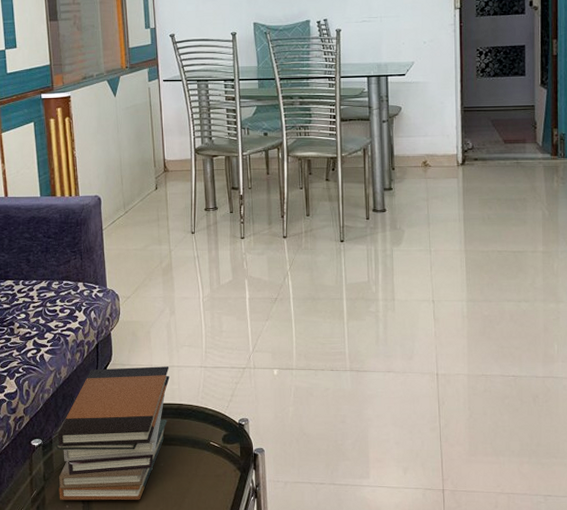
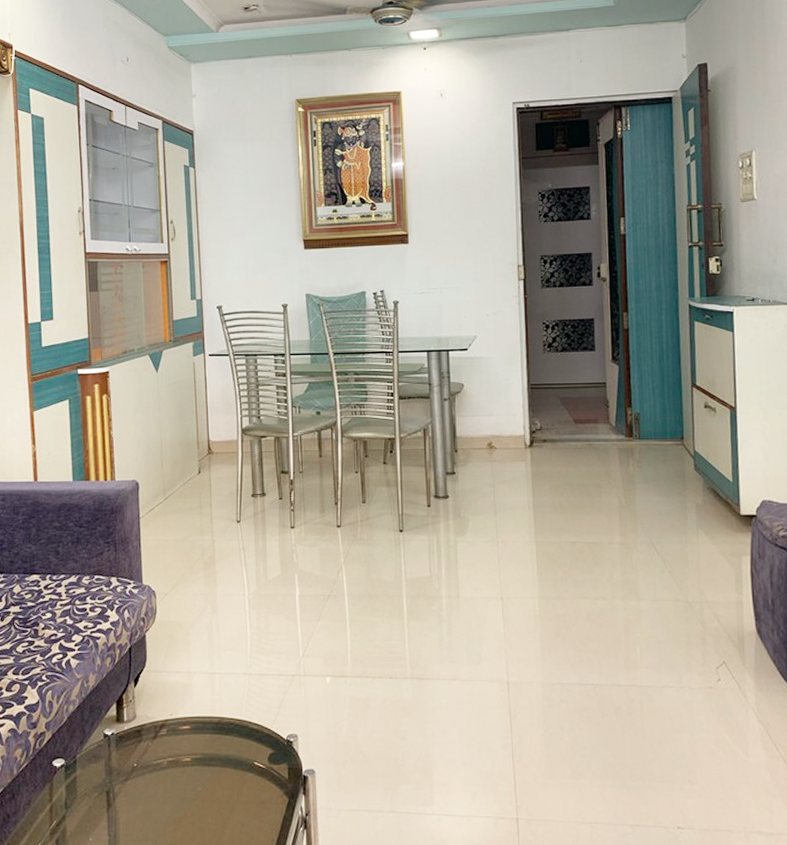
book stack: present [53,366,170,501] -> none [77,674,210,832]

